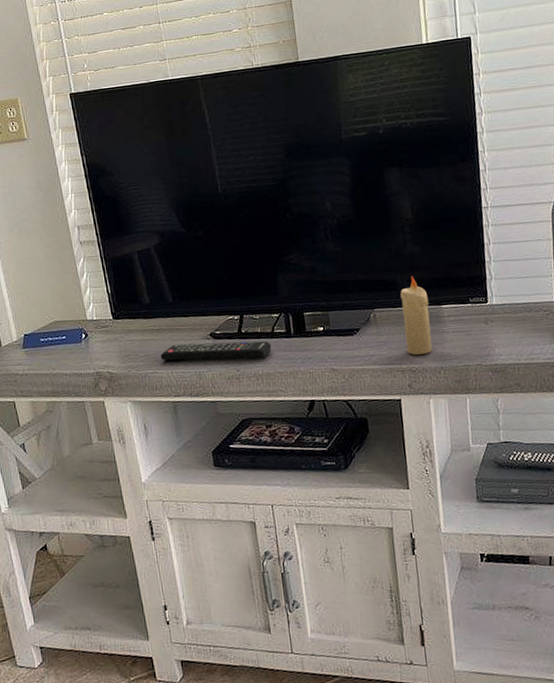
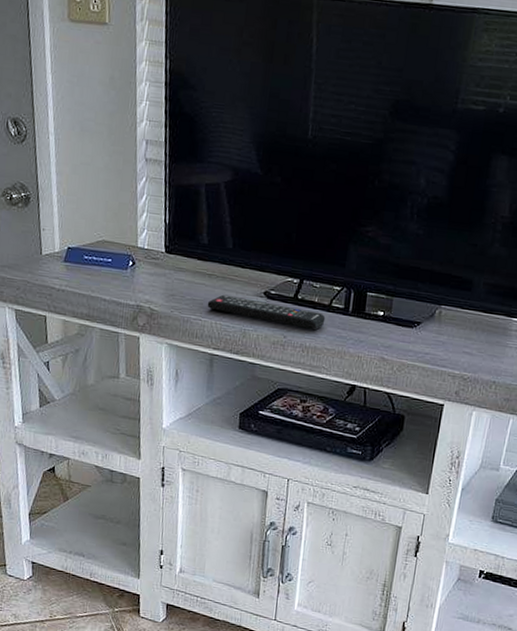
candle: present [400,275,433,356] -> none [463,278,501,365]

